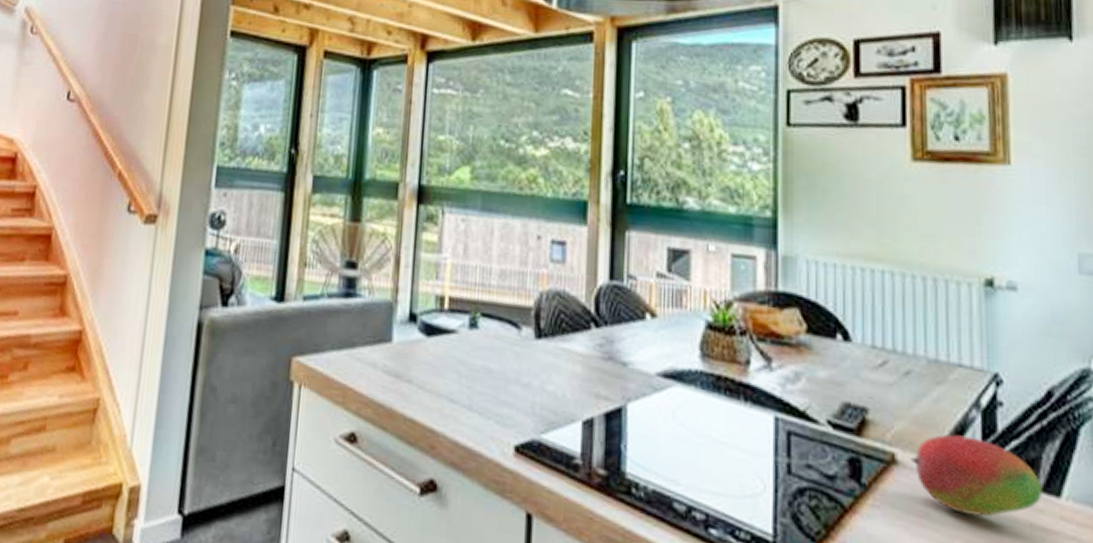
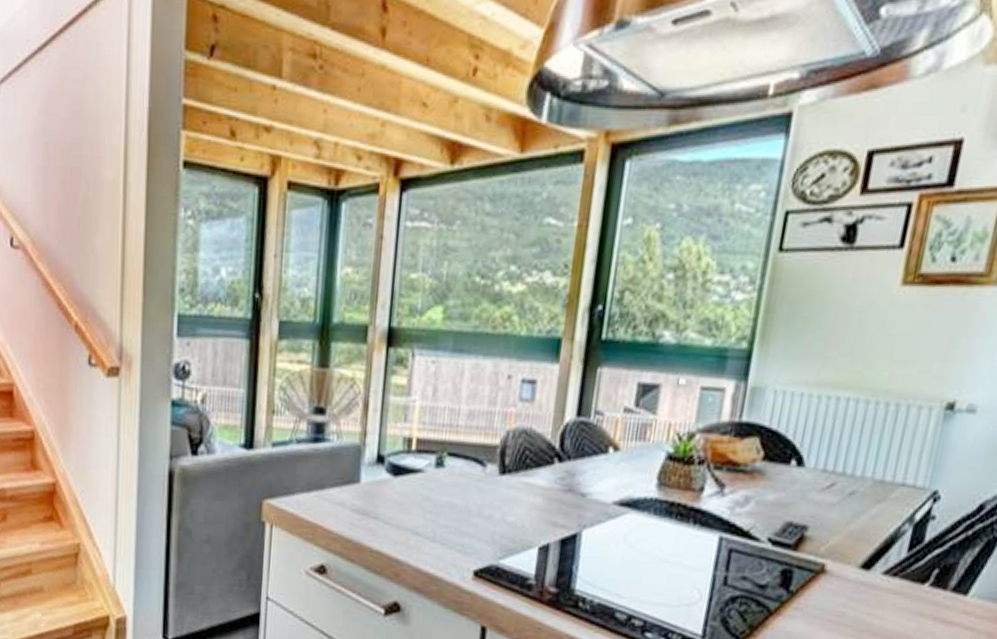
fruit: present [911,434,1042,517] -> none [838,546,953,614]

